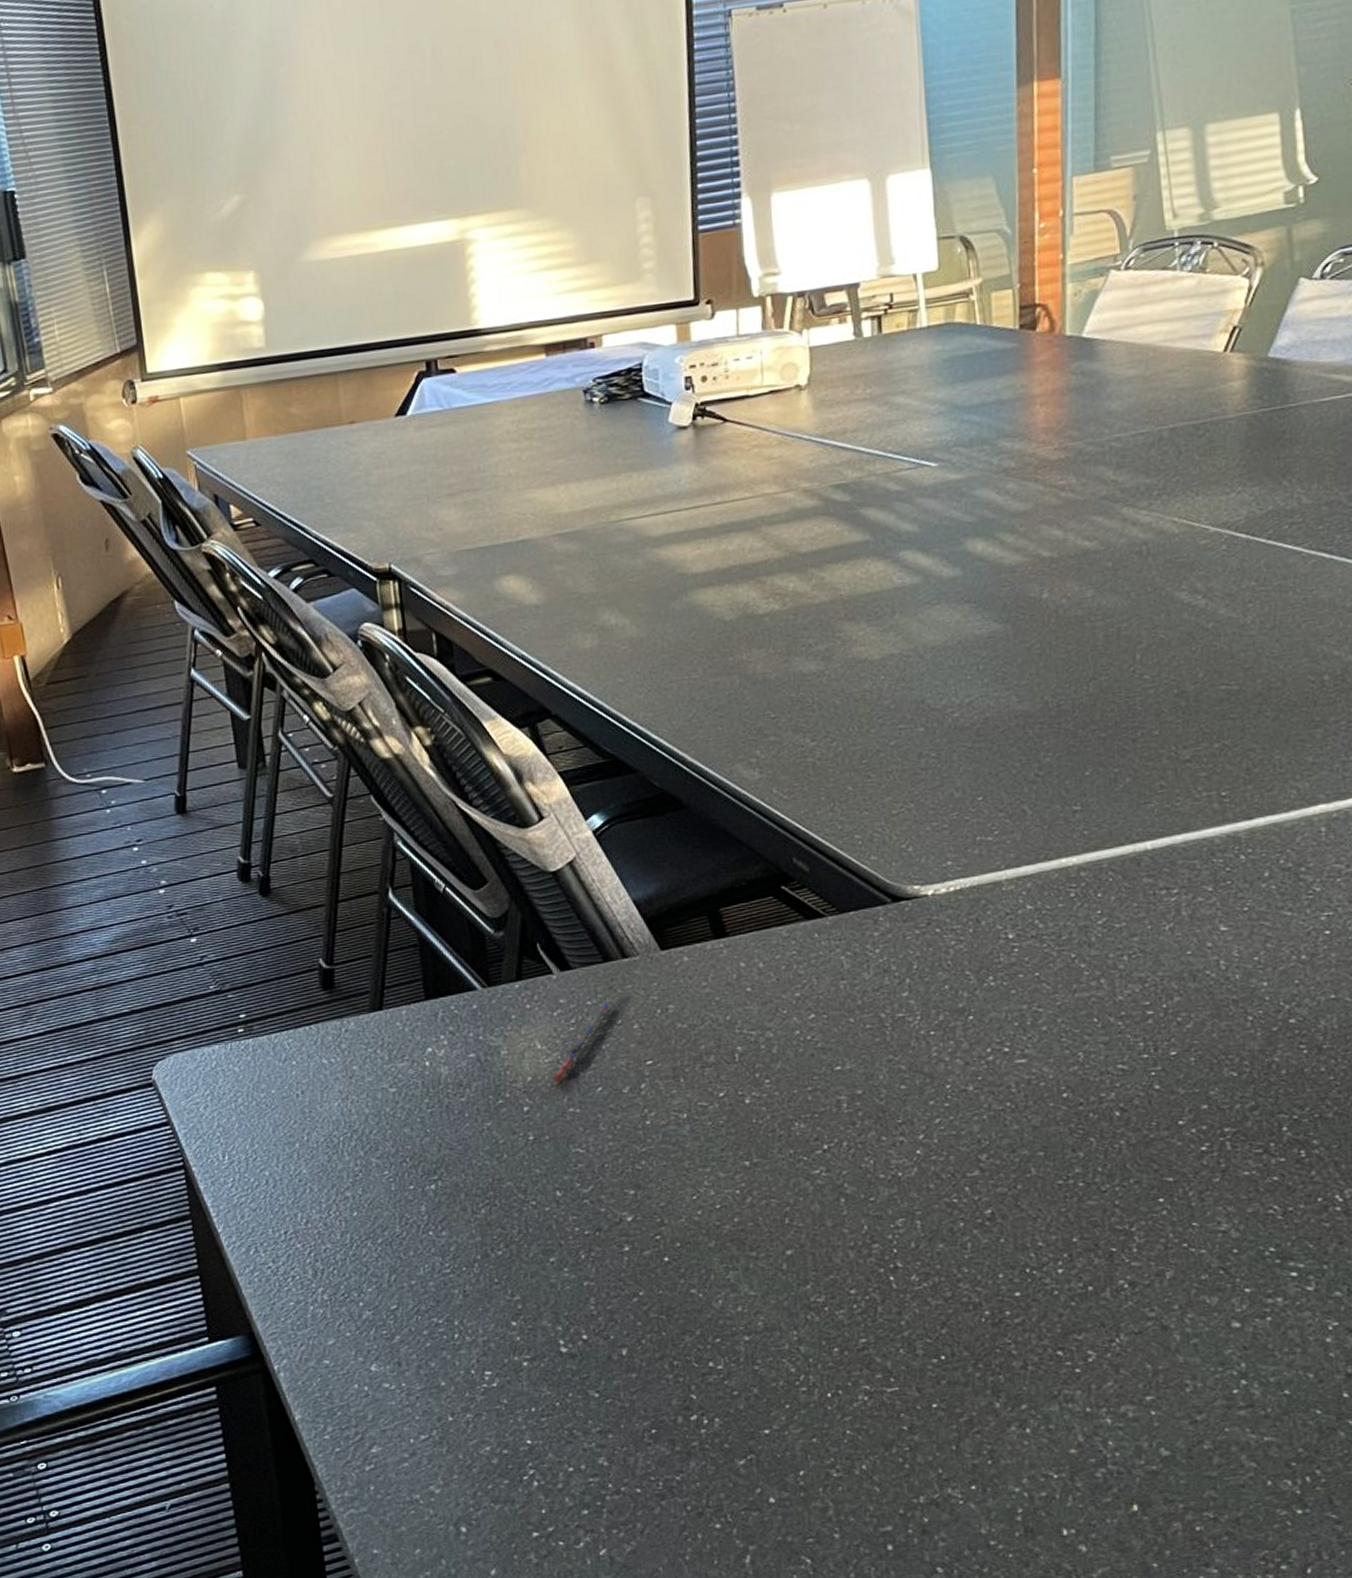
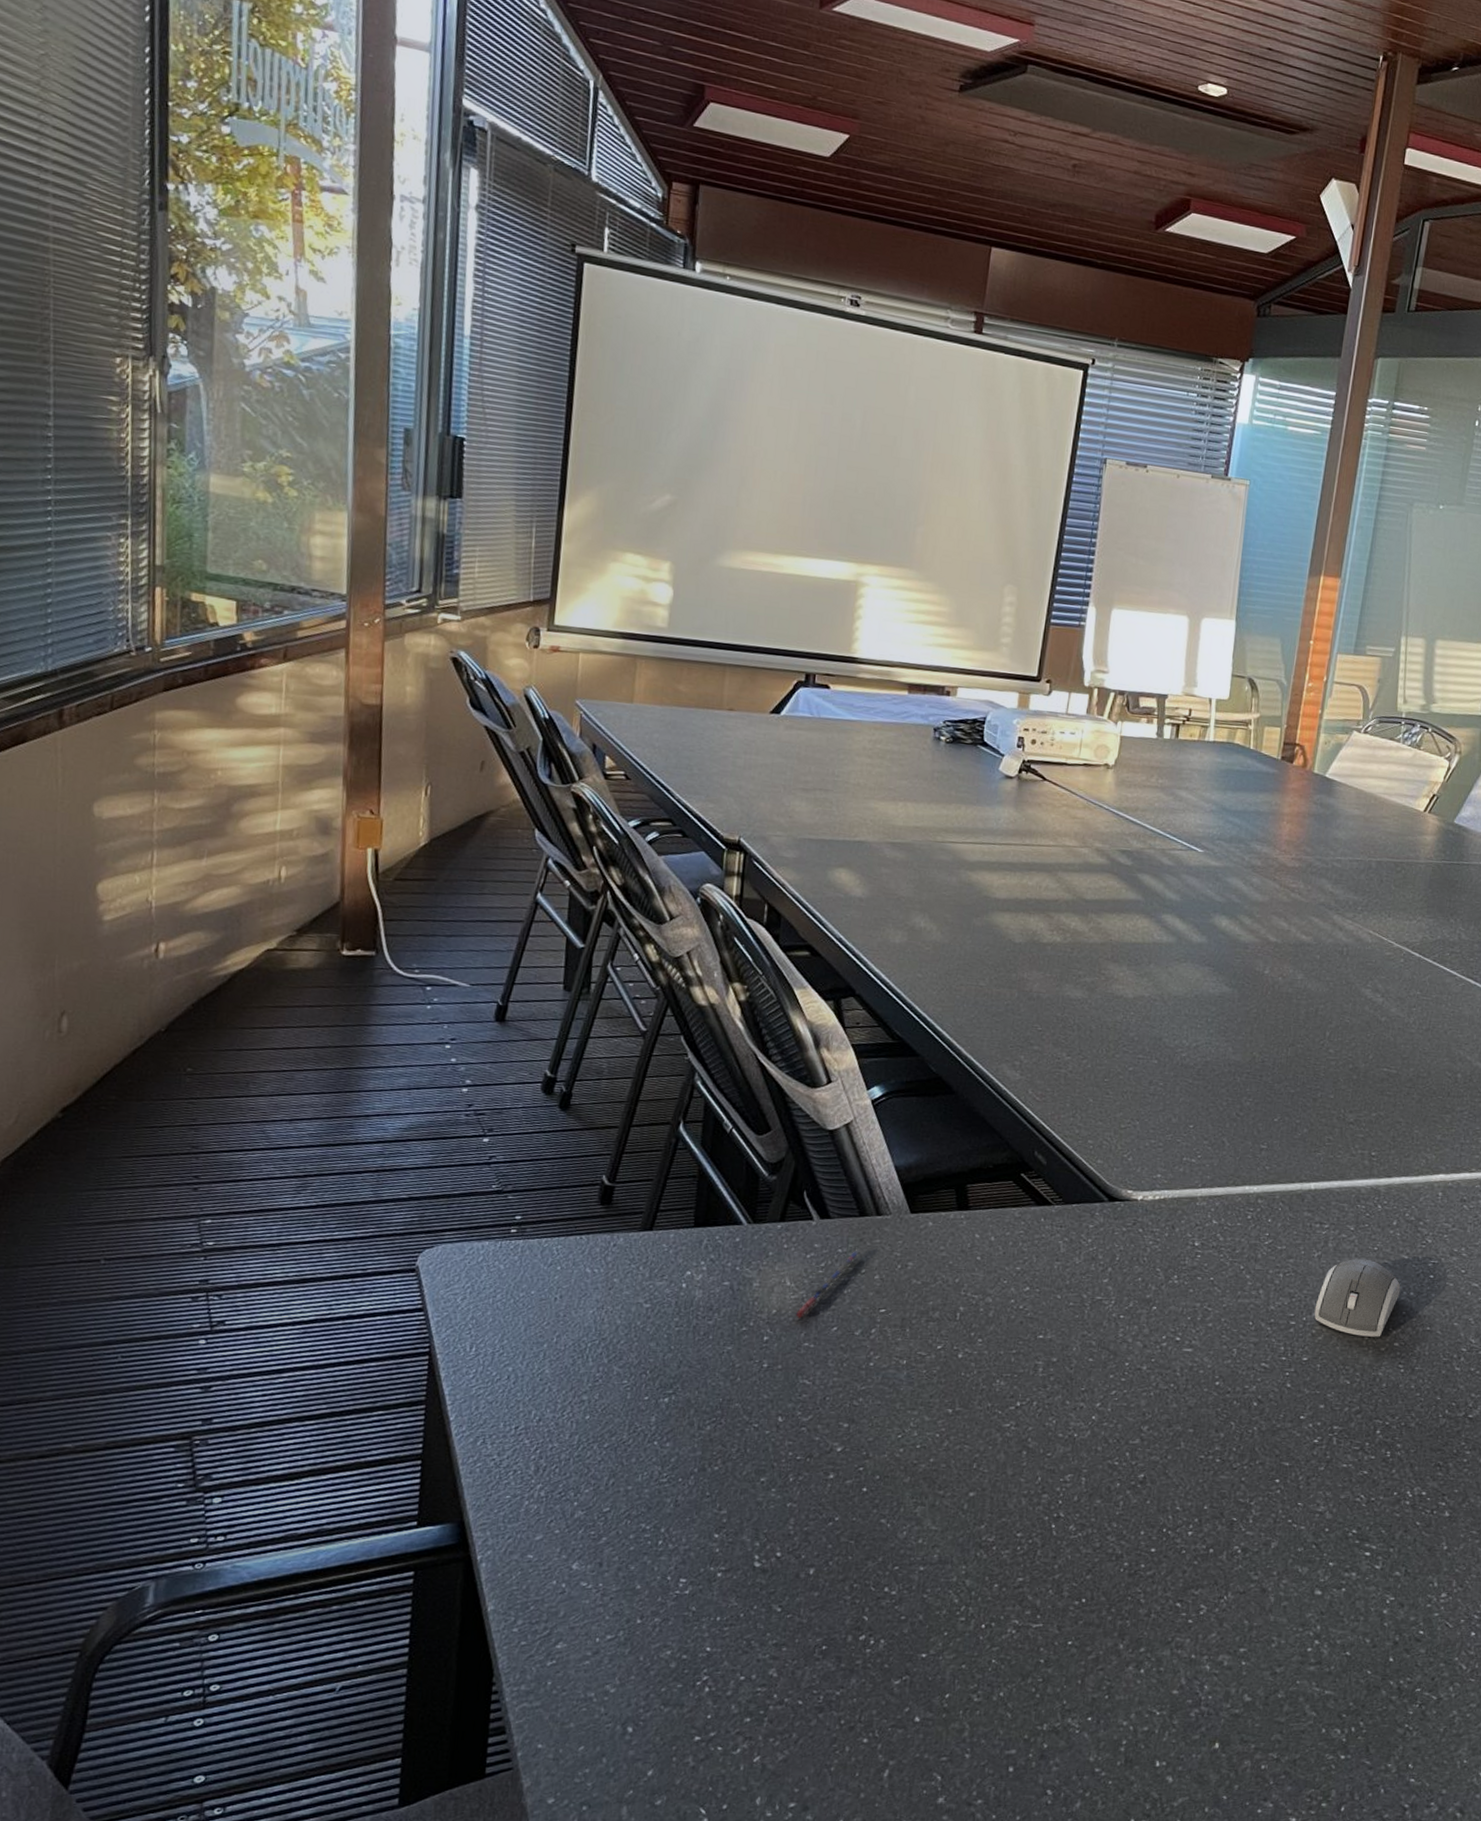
computer mouse: none [1176,923,1287,1017] -> present [1314,1258,1401,1337]

